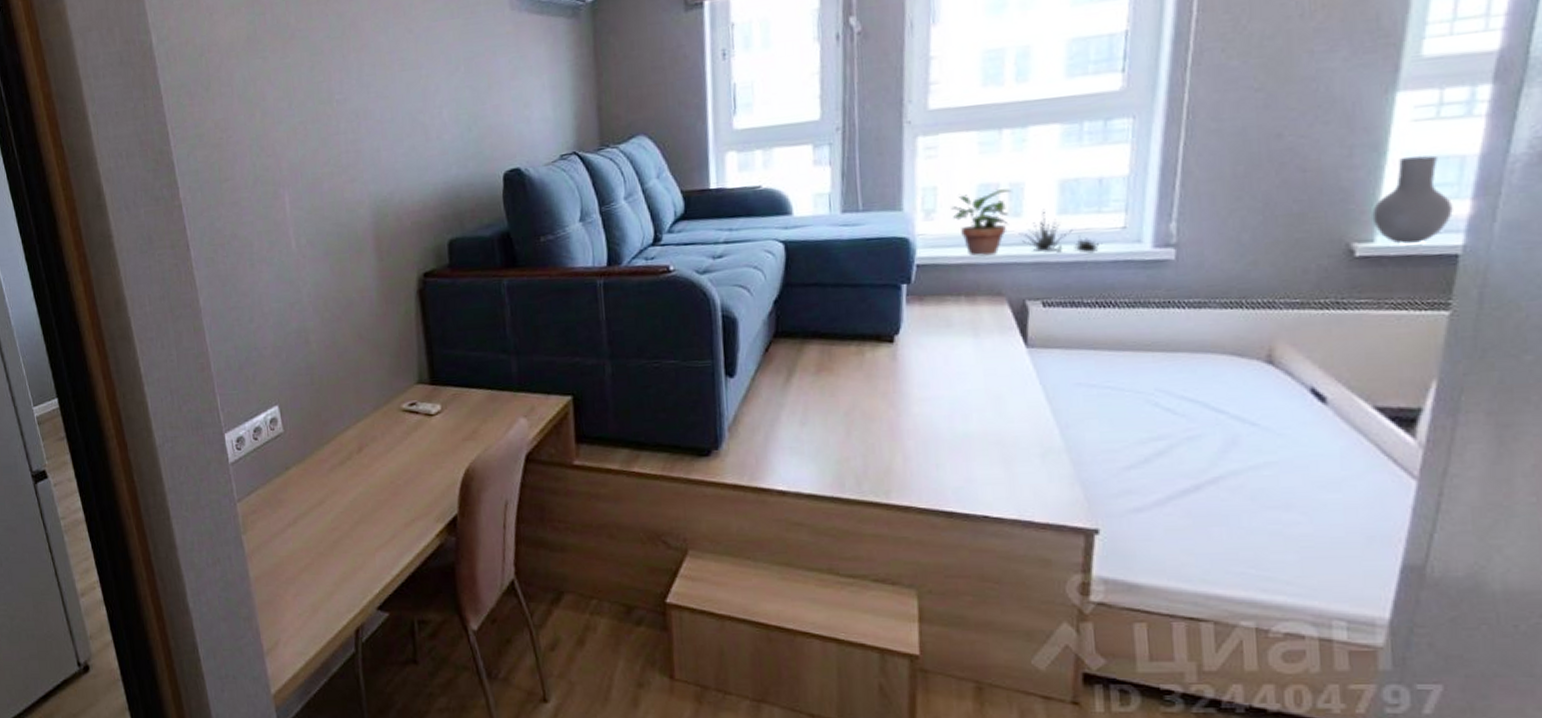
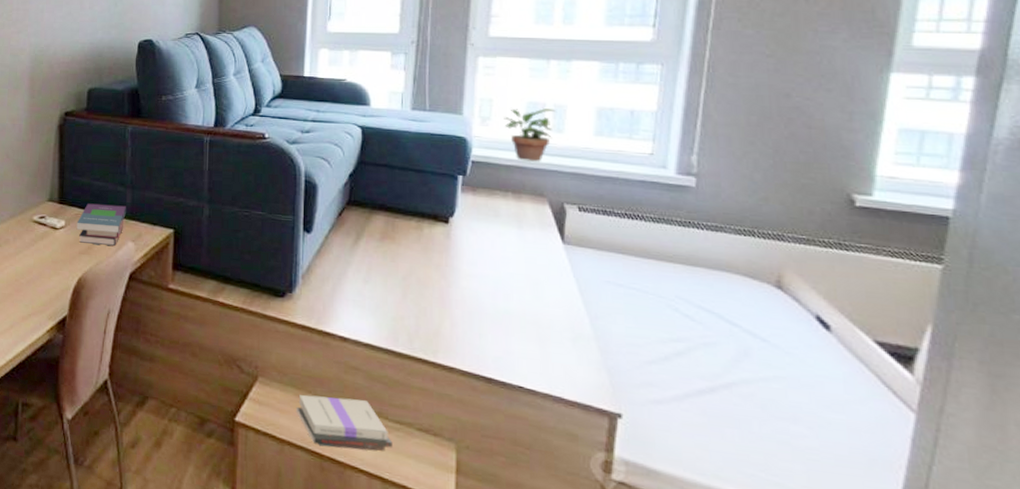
books: none [455,376,513,427] -> present [76,203,126,247]
books: none [734,558,847,616] -> present [295,394,393,451]
succulent plant: present [1018,209,1102,254] -> none [560,129,632,172]
vase: present [1372,155,1453,245] -> none [870,128,943,203]

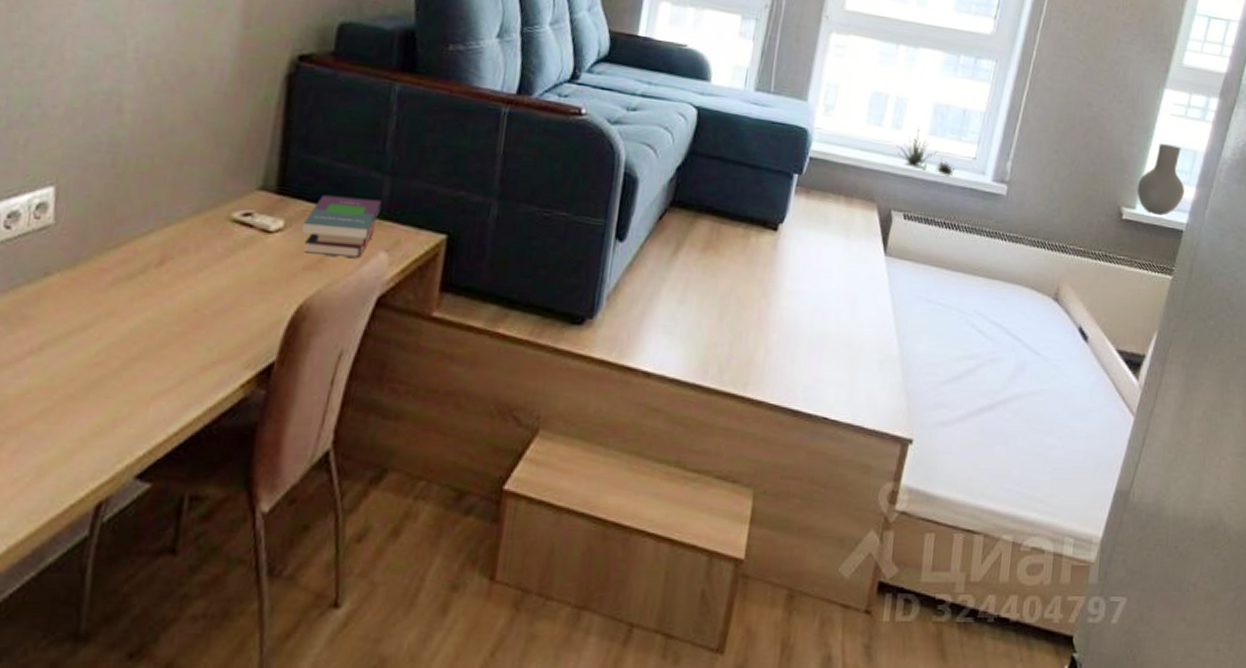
books: present [295,394,393,451] -> none [580,447,688,510]
potted plant: present [504,108,556,162] -> none [847,98,898,162]
succulent plant: none [560,129,632,172] -> present [896,127,957,177]
vase: none [870,128,943,203] -> present [1136,144,1185,217]

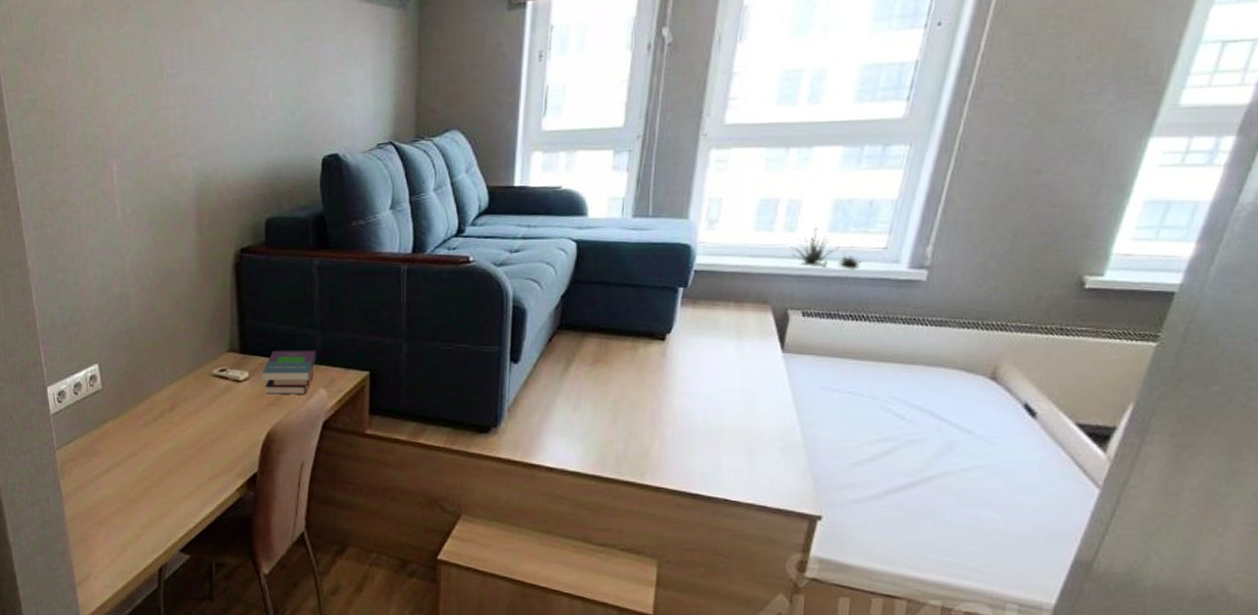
vase: present [1136,144,1185,217] -> none [1106,199,1179,281]

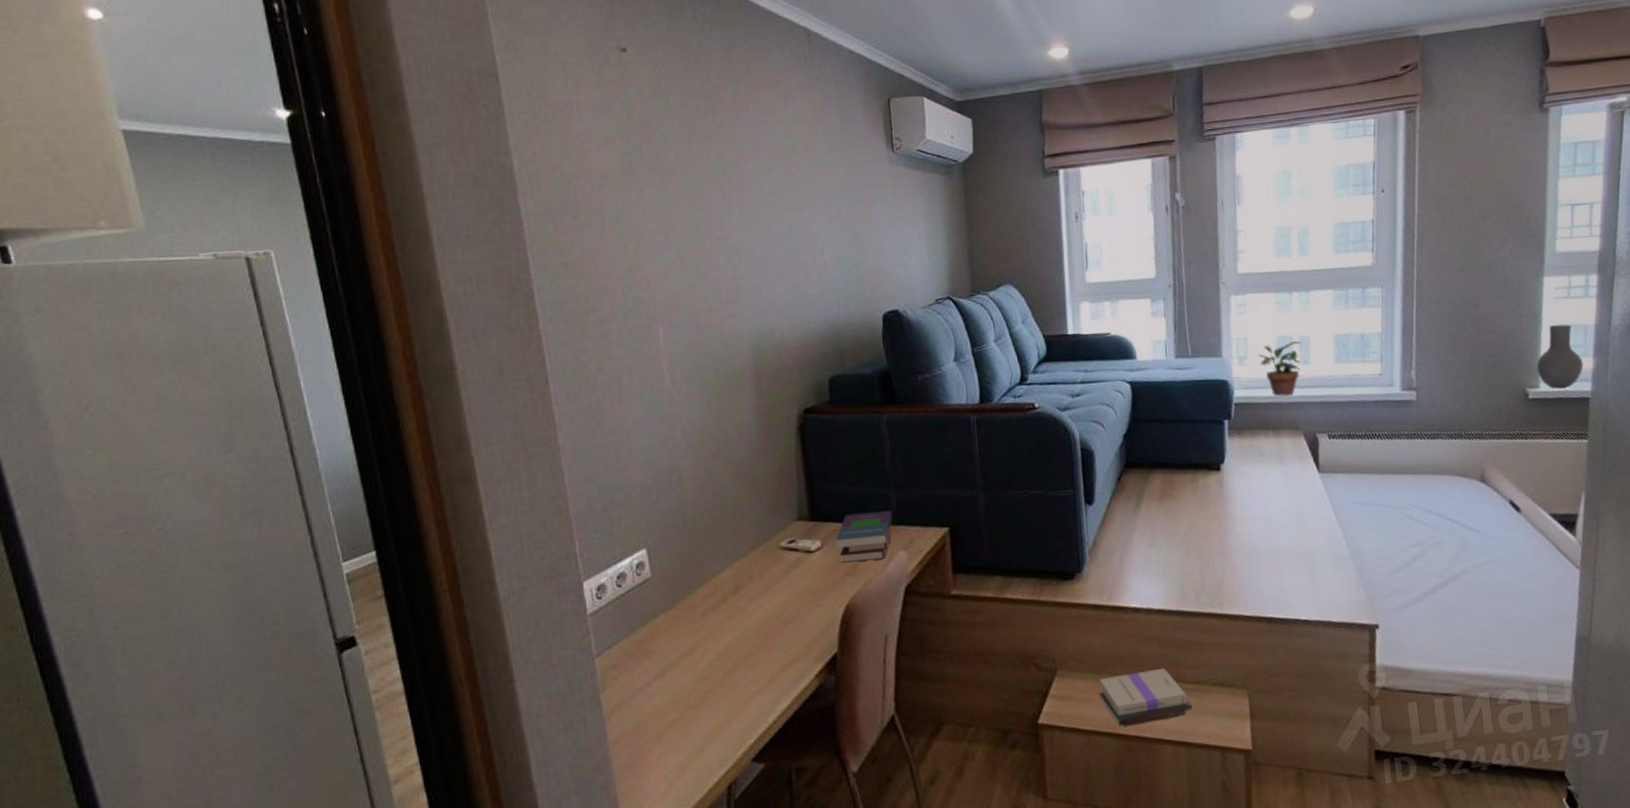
books: none [499,527,595,575] -> present [1097,668,1193,727]
potted plant: none [733,205,790,267] -> present [1258,341,1302,397]
succulent plant: present [790,226,864,270] -> none [1308,358,1367,395]
vase: none [1106,199,1179,281] -> present [1536,324,1584,390]

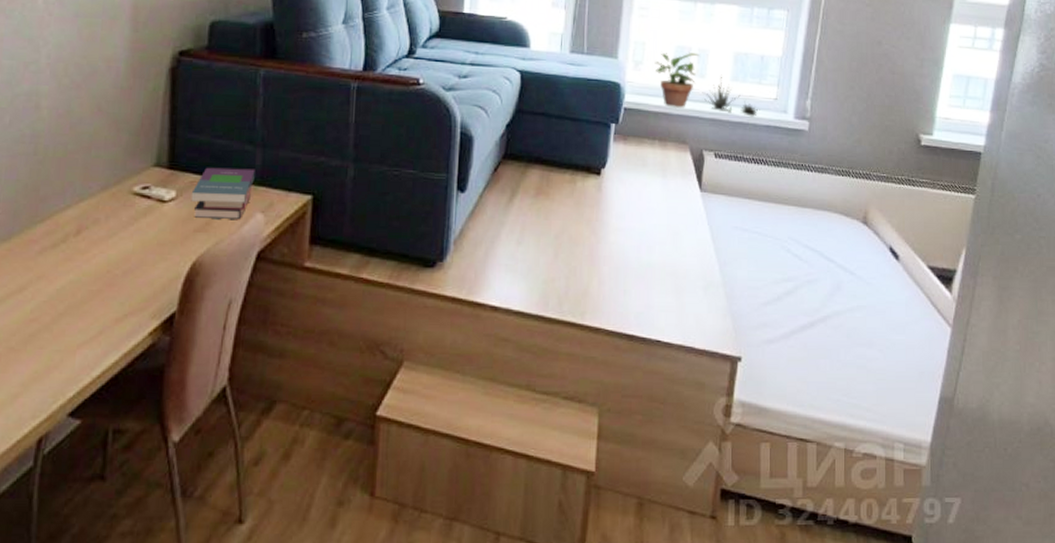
books: present [1097,668,1193,727] -> none [442,374,539,431]
succulent plant: none [1308,358,1367,395] -> present [702,74,760,117]
vase: present [1536,324,1584,390] -> none [932,74,979,141]

